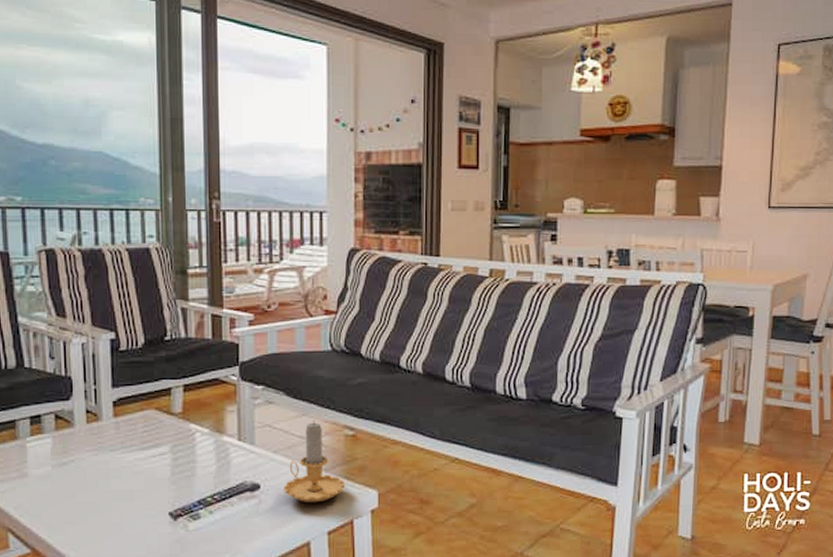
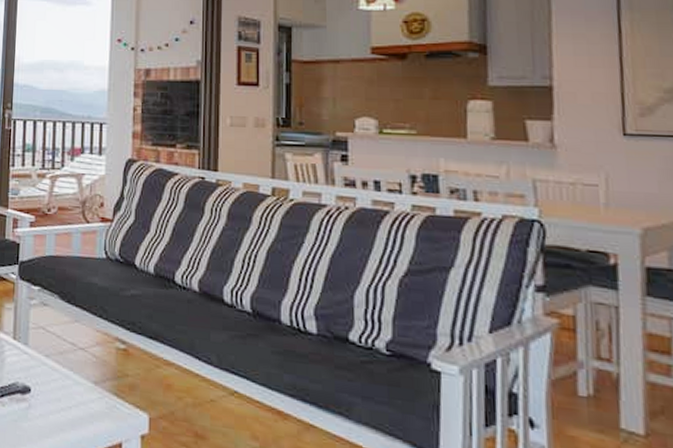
candle: present [284,420,346,503] -> none [53,327,115,417]

